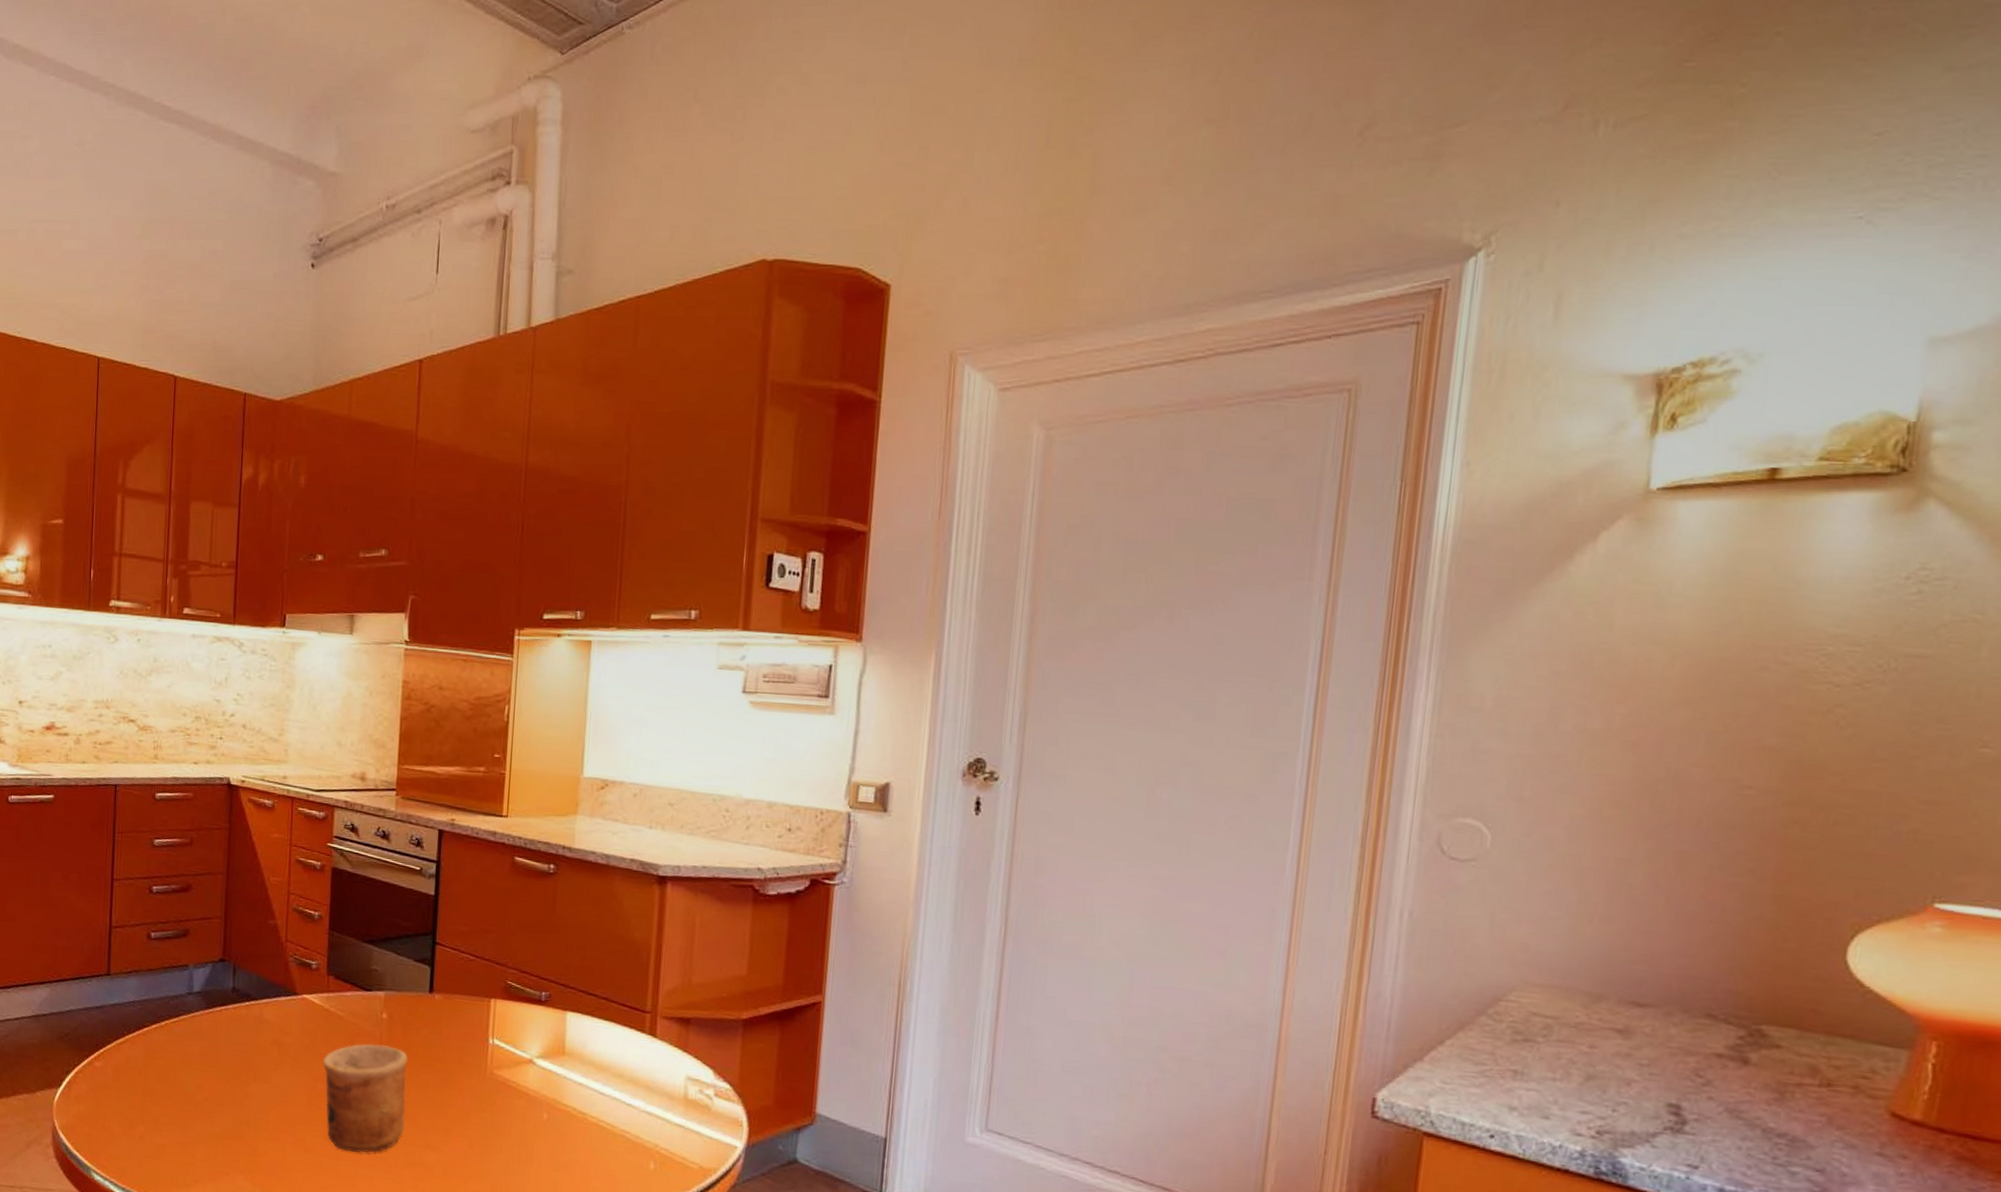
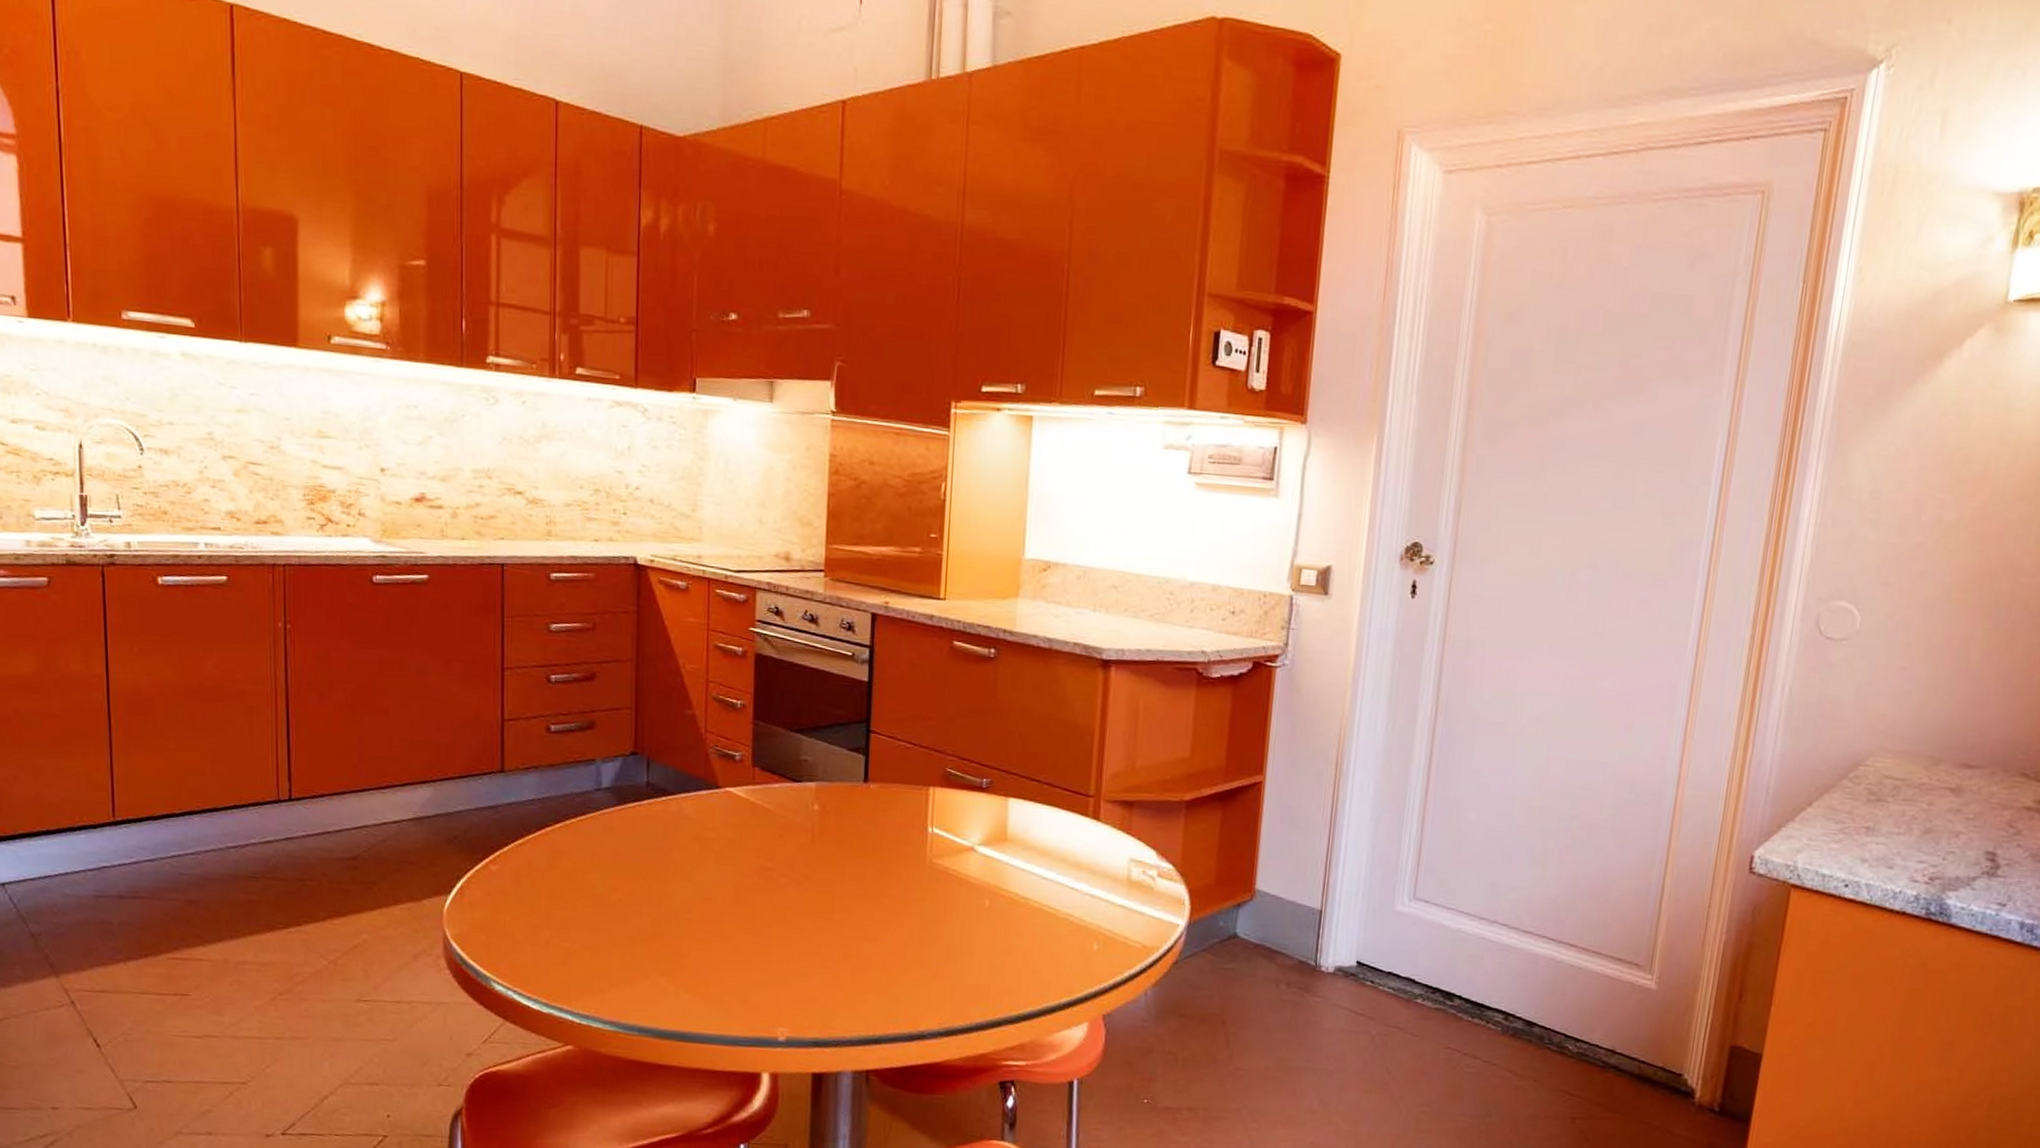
cup: present [323,1044,407,1153] -> none [749,836,842,948]

